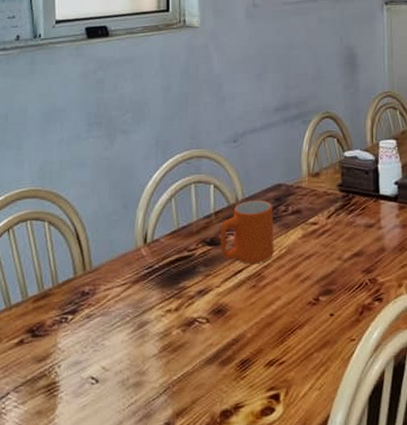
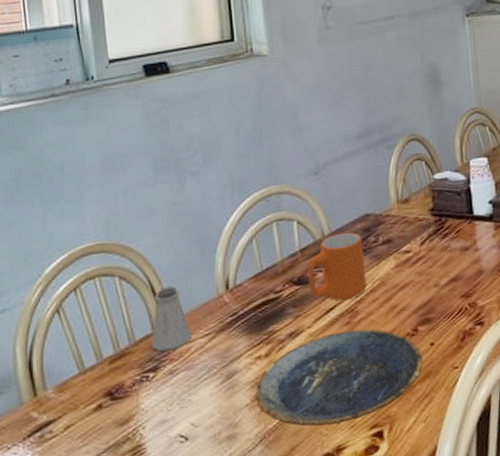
saltshaker: none [72,236,109,296] -> present [151,286,191,352]
plate: none [164,293,322,383] -> present [256,329,423,426]

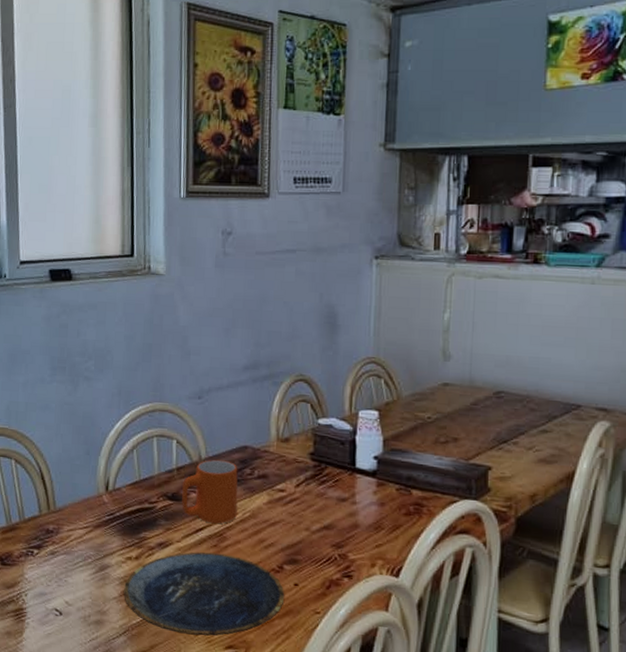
saltshaker: present [151,286,191,352] -> none [37,477,72,534]

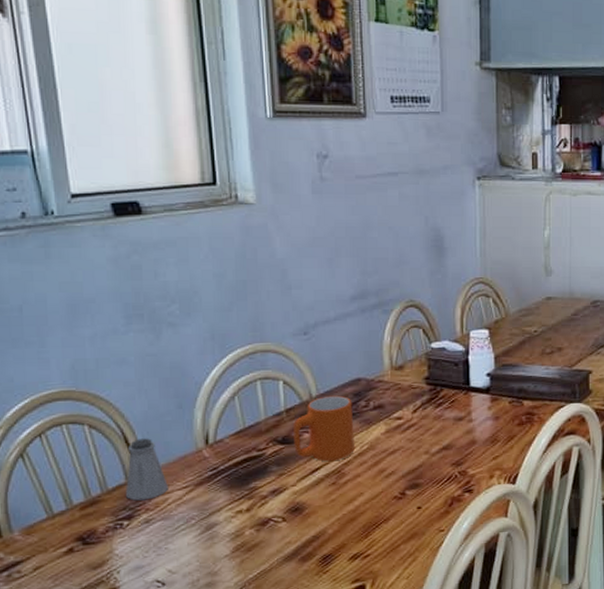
saltshaker: none [37,477,72,534] -> present [125,438,168,501]
plate: present [124,552,285,636] -> none [236,490,409,578]

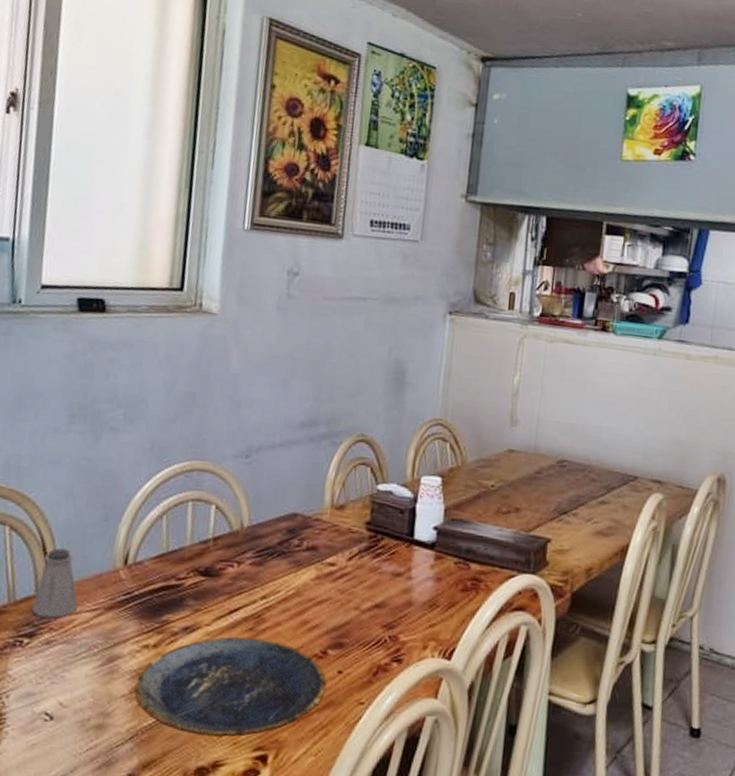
plate: none [236,490,409,578] -> present [135,636,327,737]
mug: present [294,395,355,462] -> none [215,528,285,604]

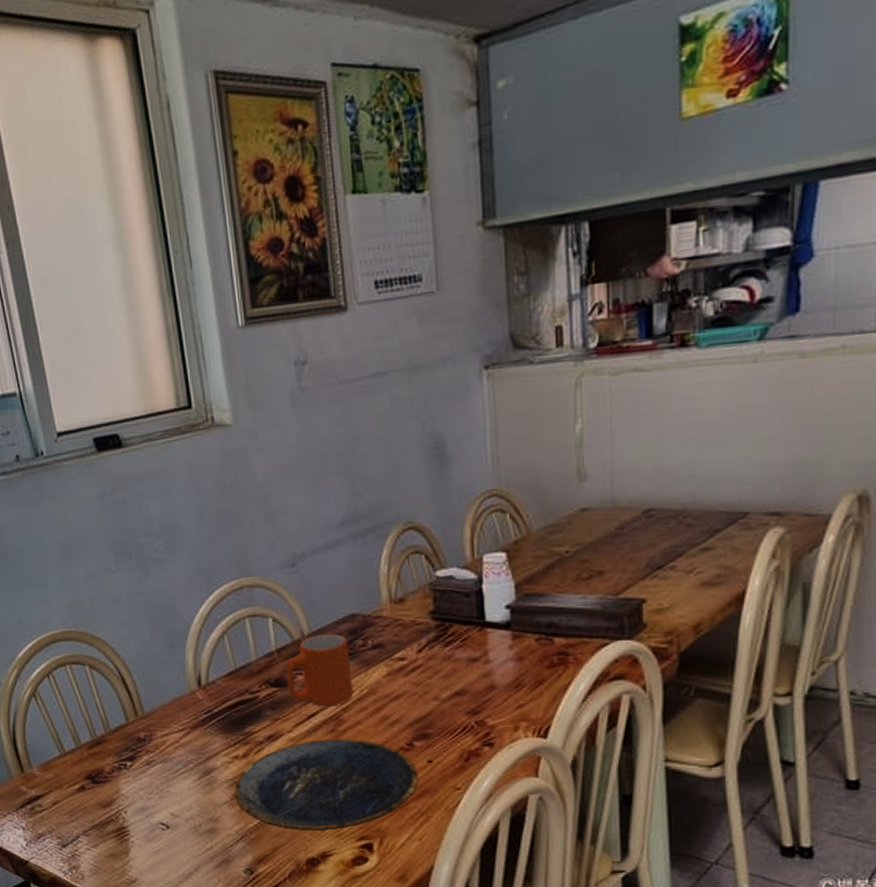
saltshaker: present [31,548,78,618] -> none [126,679,166,742]
mug: none [215,528,285,604] -> present [286,633,353,707]

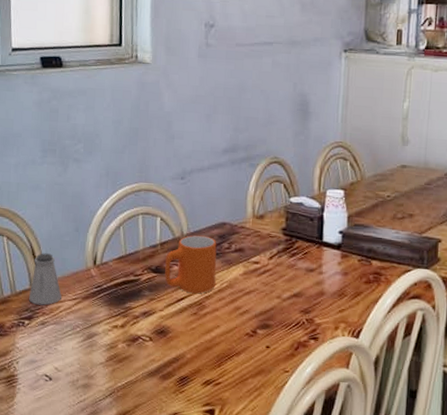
saltshaker: none [126,679,166,742] -> present [28,253,62,305]
plate: present [234,738,419,831] -> none [110,319,258,395]

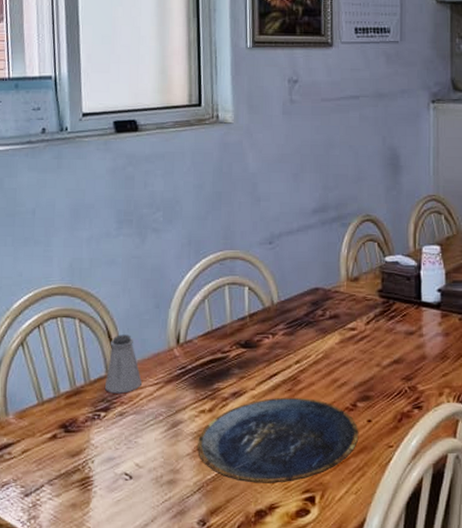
plate: none [110,319,258,395] -> present [198,397,359,483]
mug: present [165,235,217,294] -> none [255,303,311,368]

